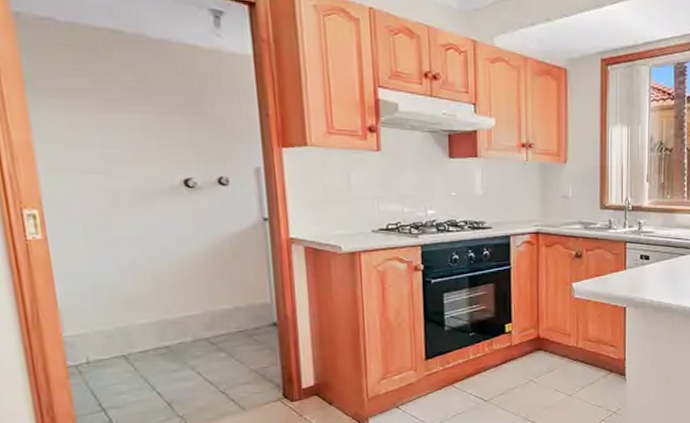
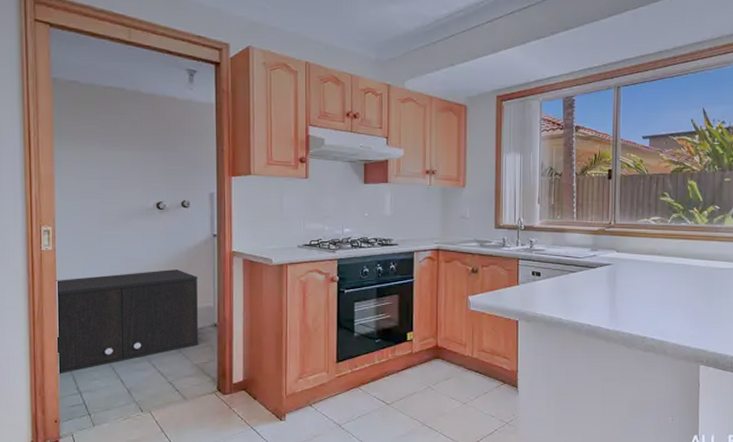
storage cabinet: none [52,260,256,390] -> present [55,269,199,375]

